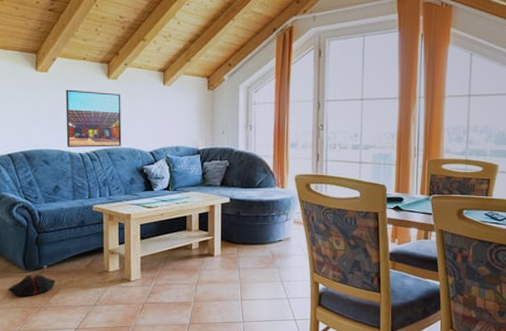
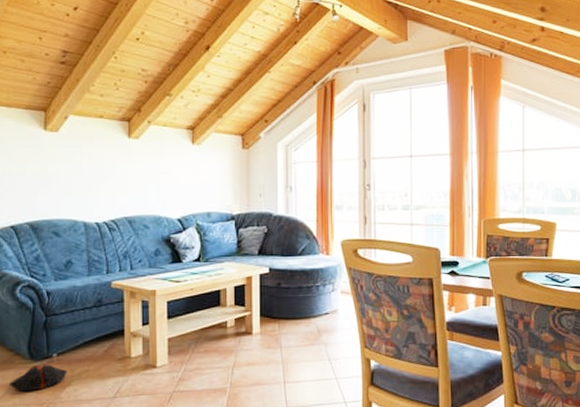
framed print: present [65,89,122,147] -> none [79,151,145,216]

